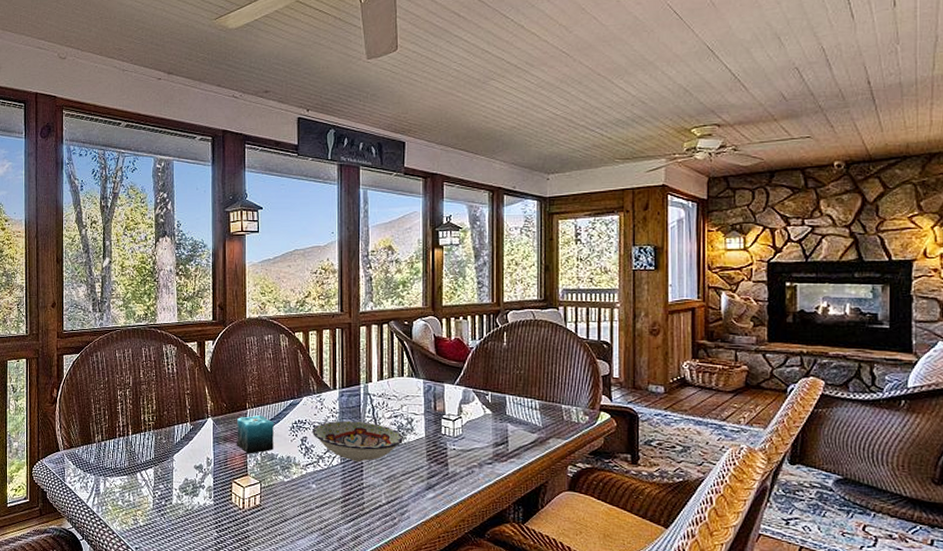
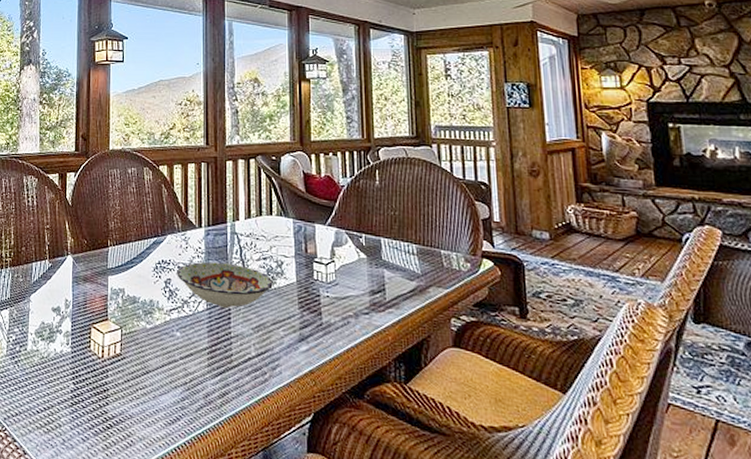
candle: present [236,415,274,454] -> none [96,253,136,297]

